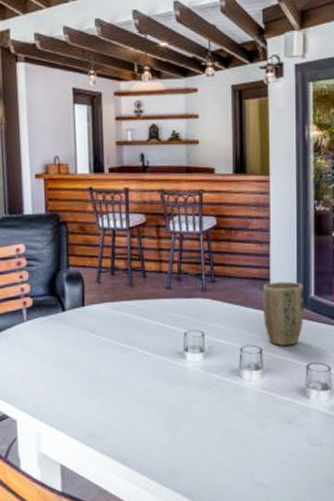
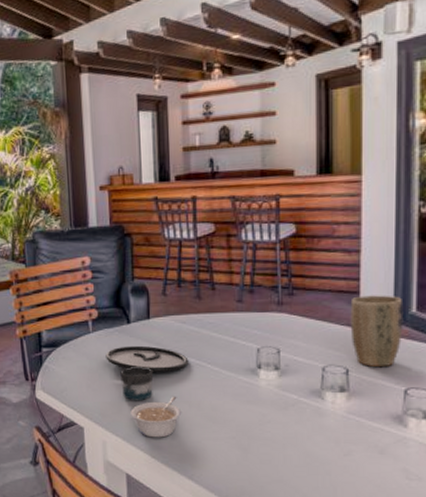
plate: none [40,333,122,359] -> present [105,345,189,372]
mug: none [55,354,88,390] -> present [120,367,153,401]
legume: none [65,382,116,426] -> present [130,396,182,438]

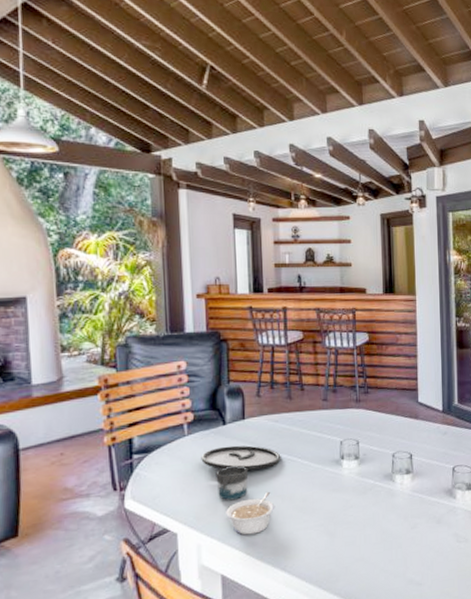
plant pot: present [350,295,404,368] -> none [411,391,450,451]

